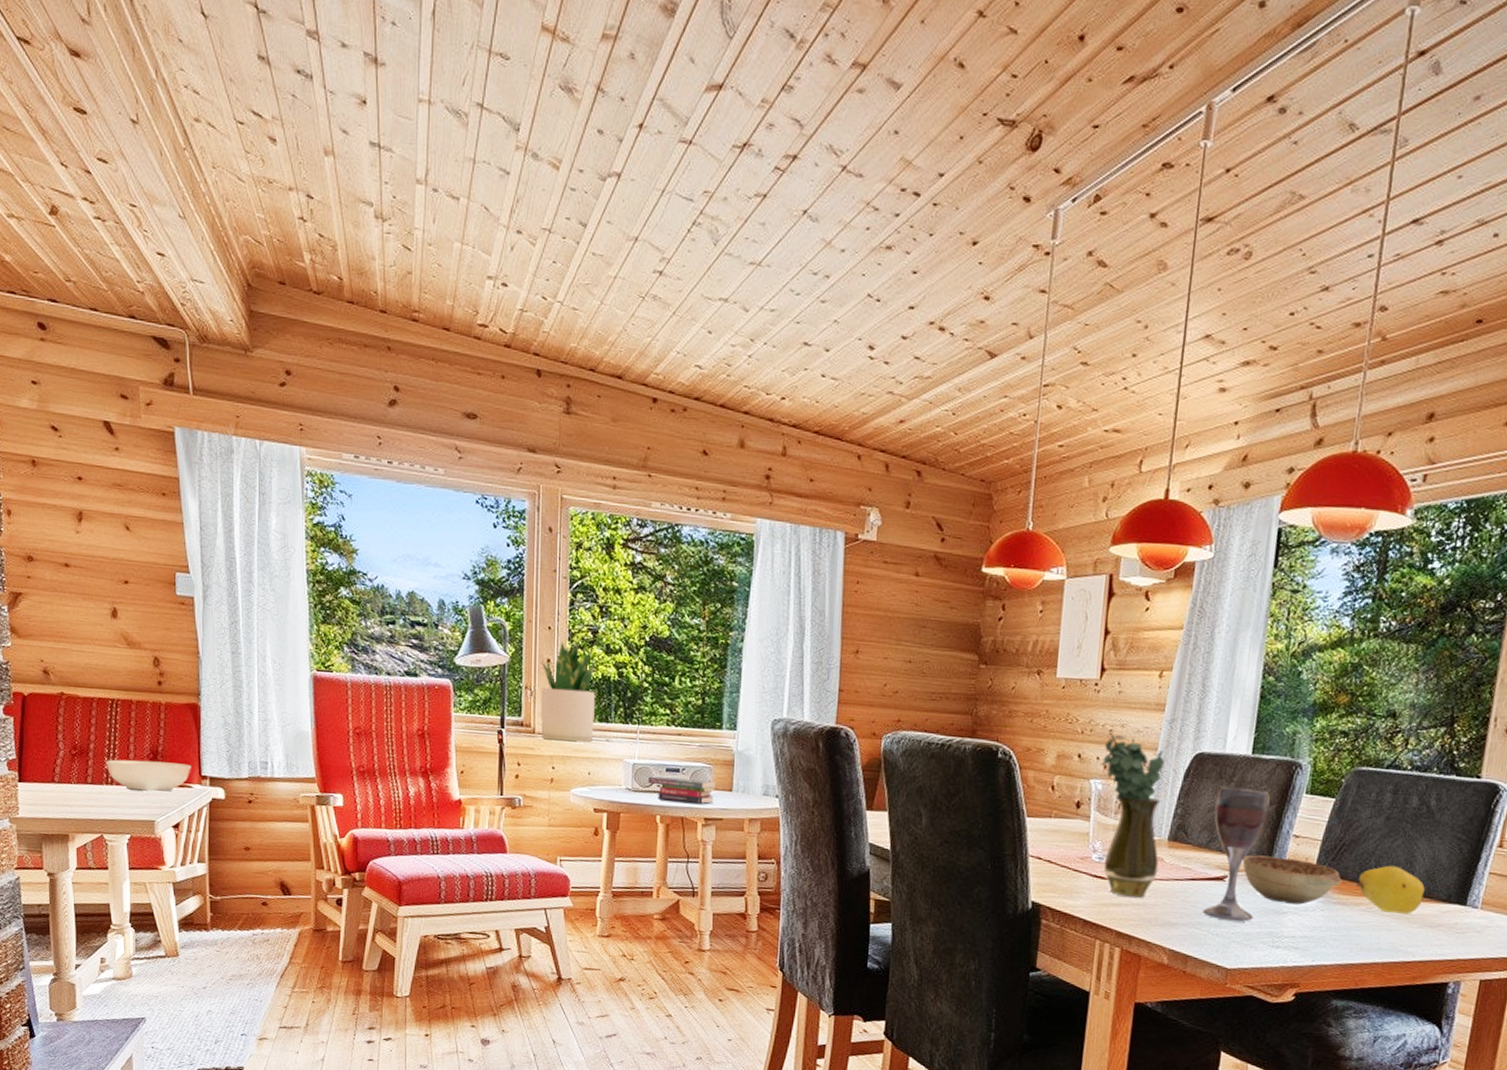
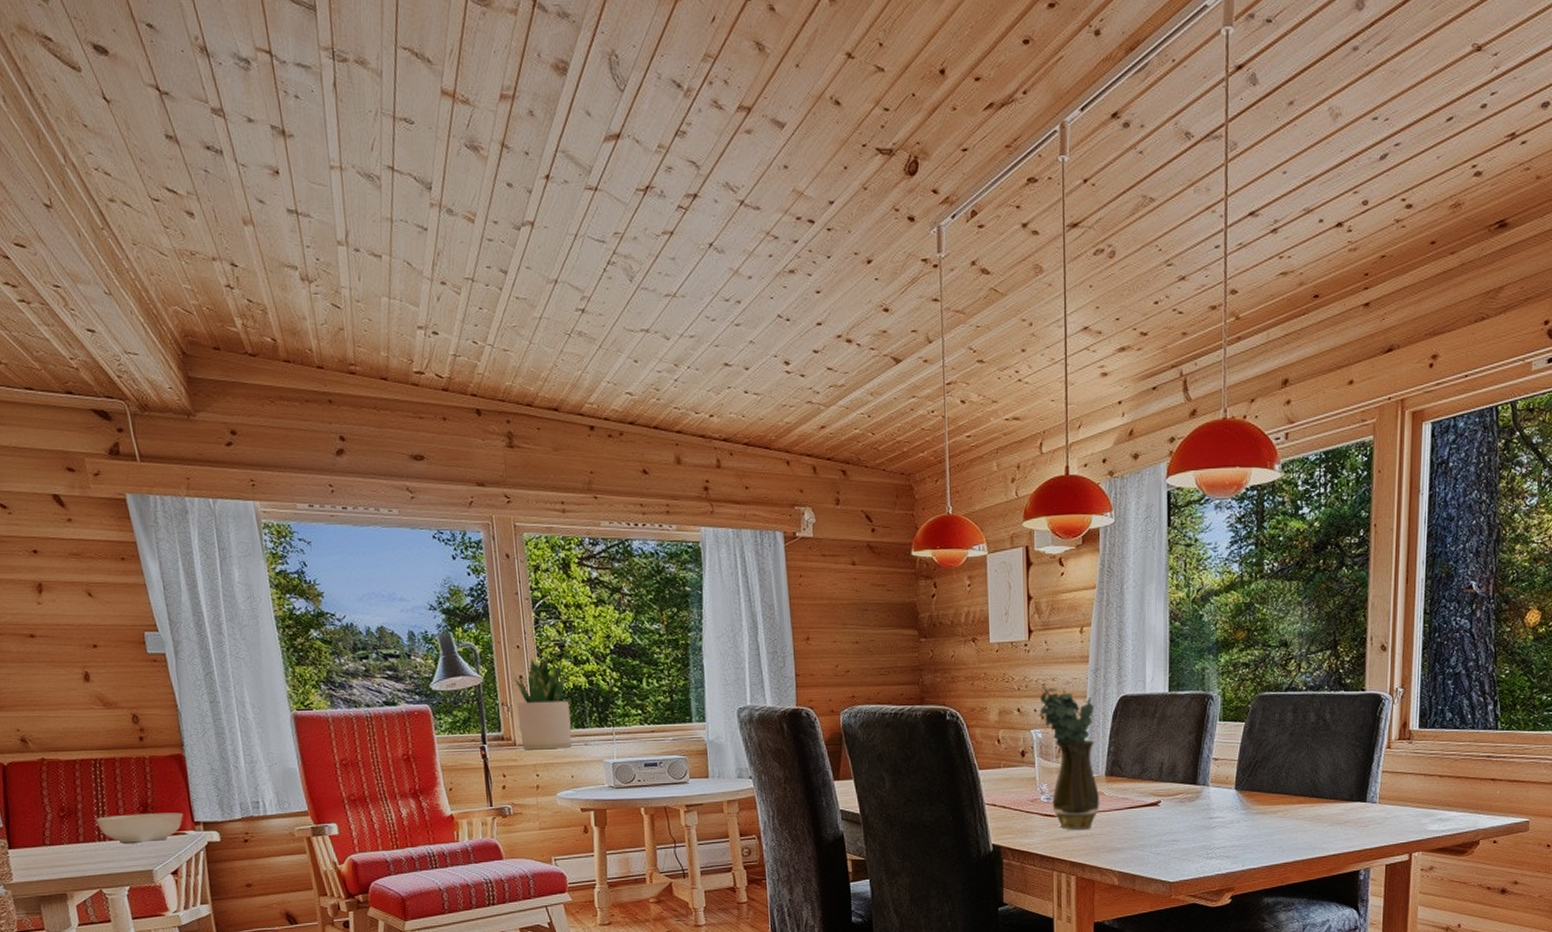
books: present [648,775,715,805] -> none [629,770,693,794]
cup: present [1203,786,1271,922] -> none [1143,722,1190,840]
decorative bowl: present [1242,854,1343,905] -> none [1172,779,1260,819]
fruit: present [1356,865,1425,914] -> none [1272,775,1330,816]

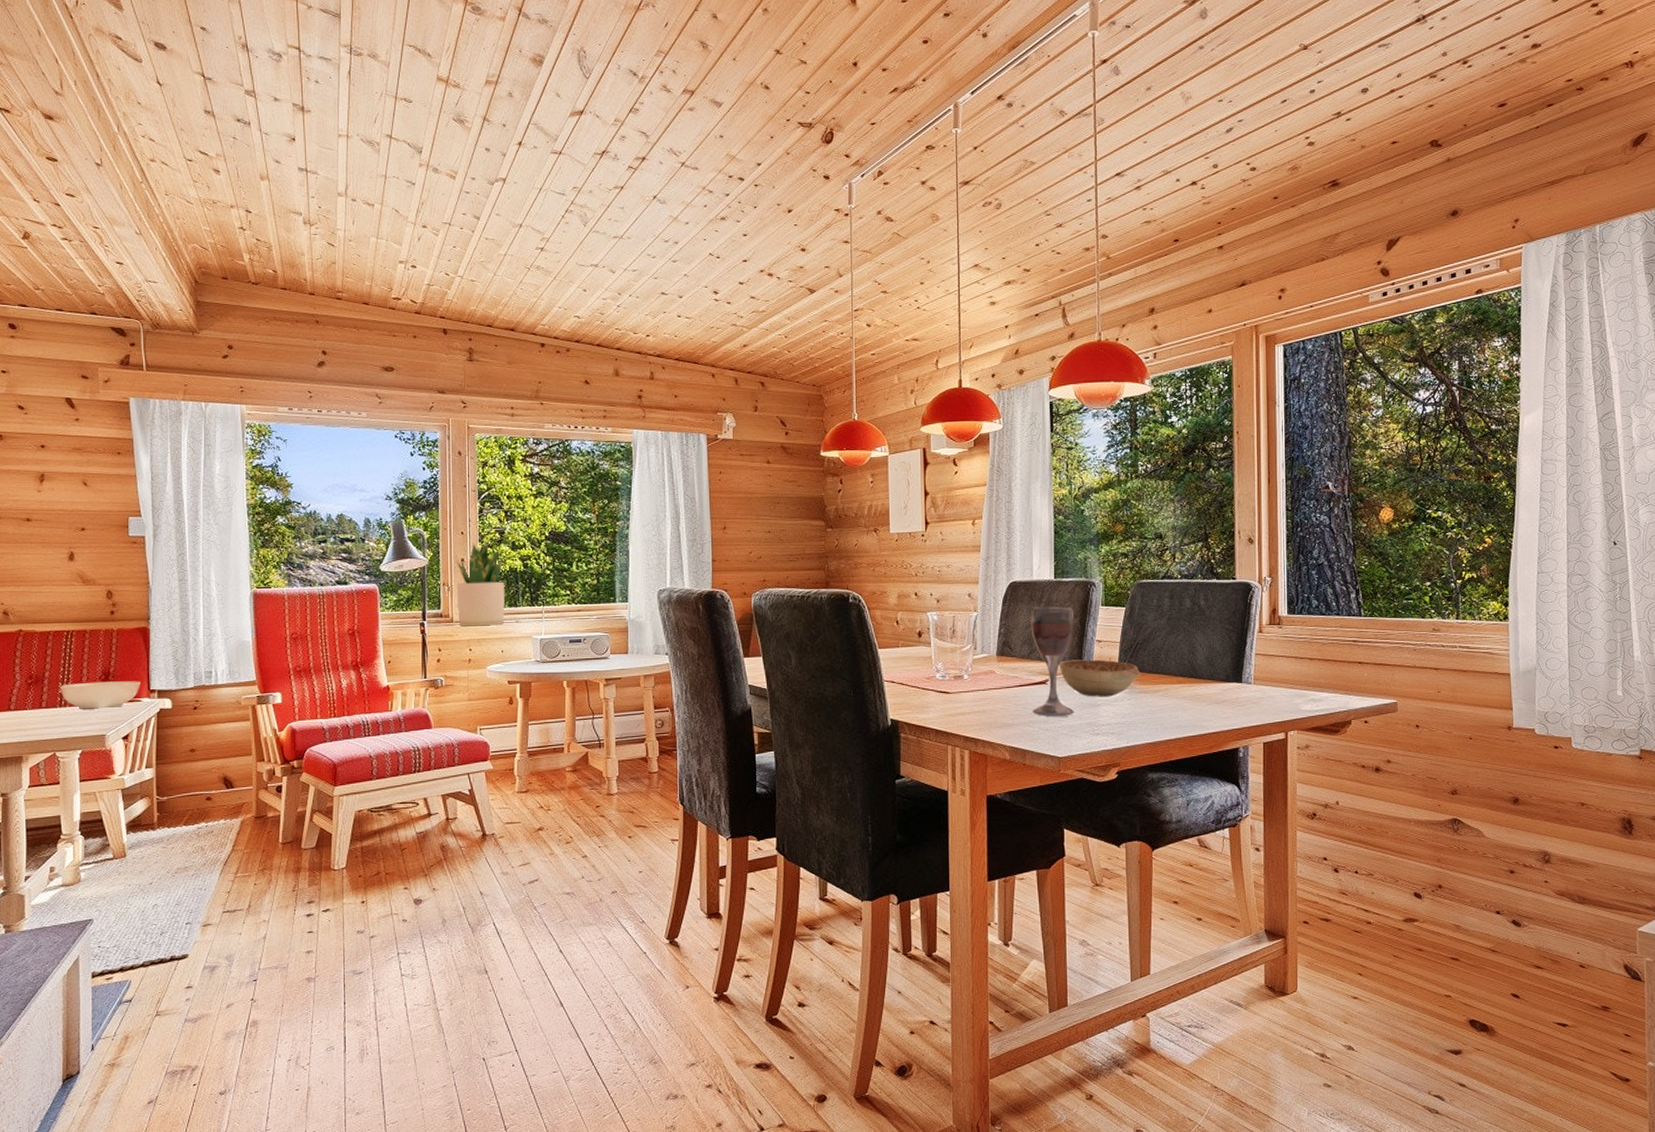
vase: present [1039,684,1100,830] -> none [935,571,992,706]
cup: none [1143,722,1190,840] -> present [1031,606,1075,717]
decorative bowl: none [1172,779,1260,819] -> present [1058,659,1141,697]

